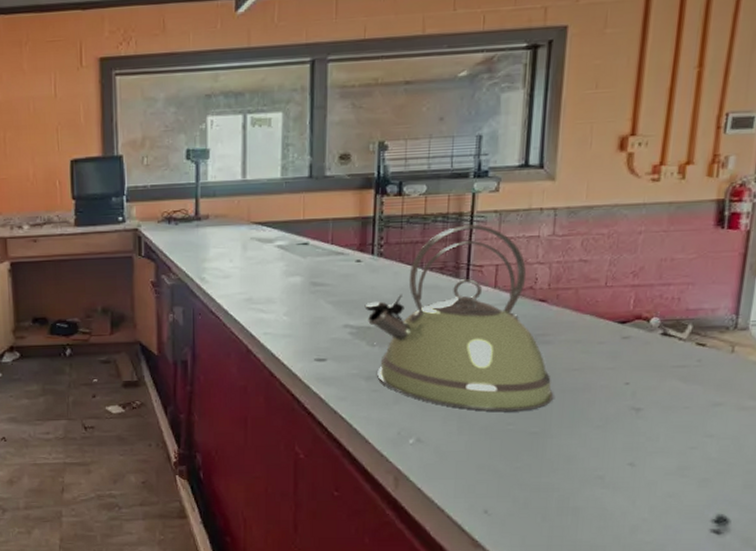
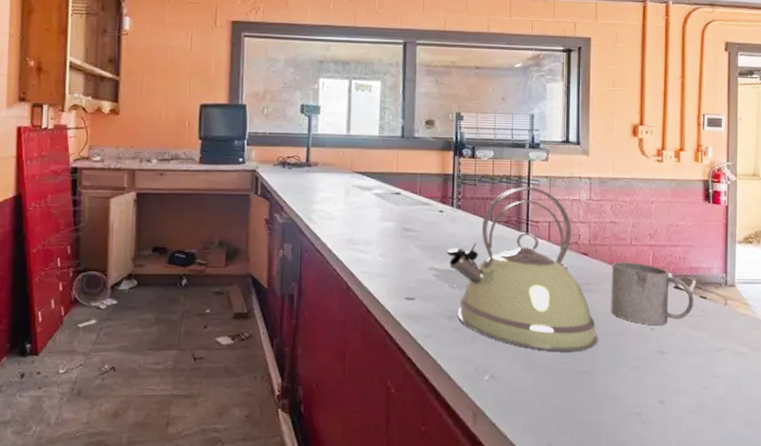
mug: none [572,307,688,380] -> present [611,262,694,326]

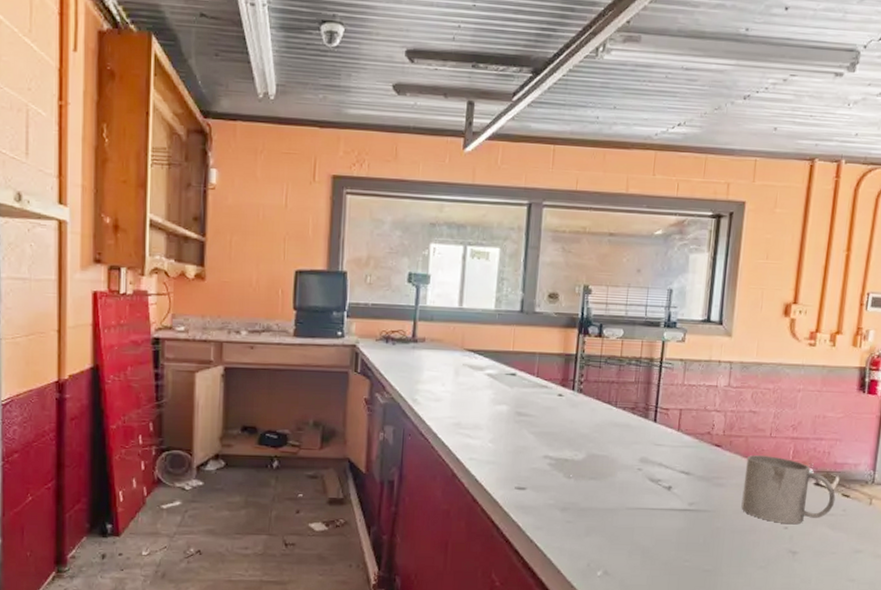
kettle: present [446,186,598,351] -> none [563,370,725,549]

